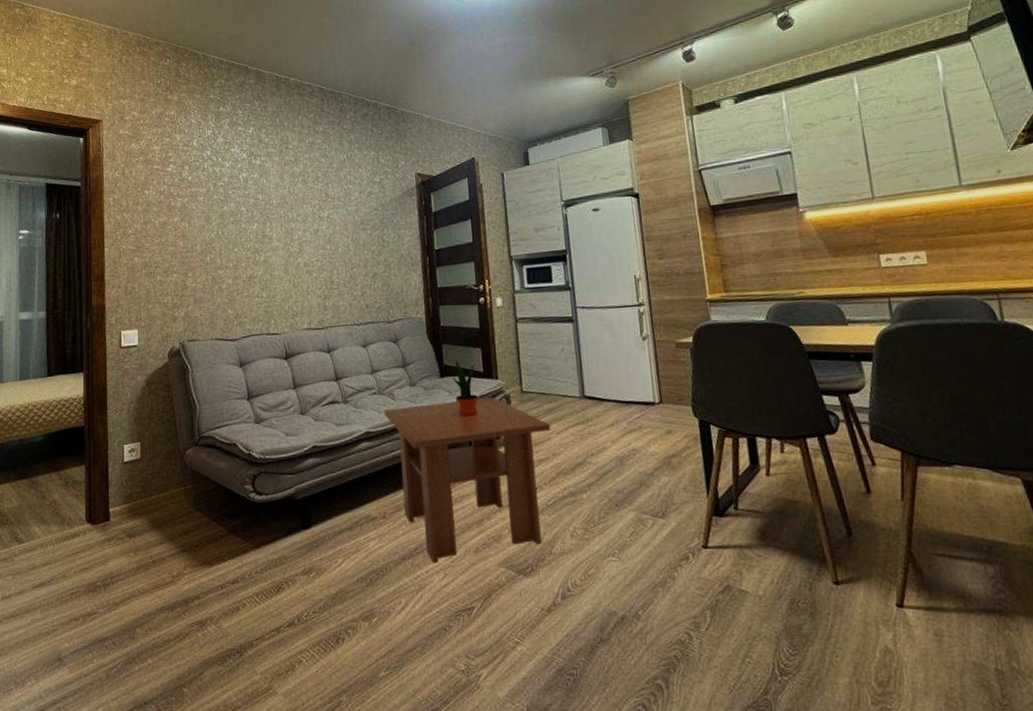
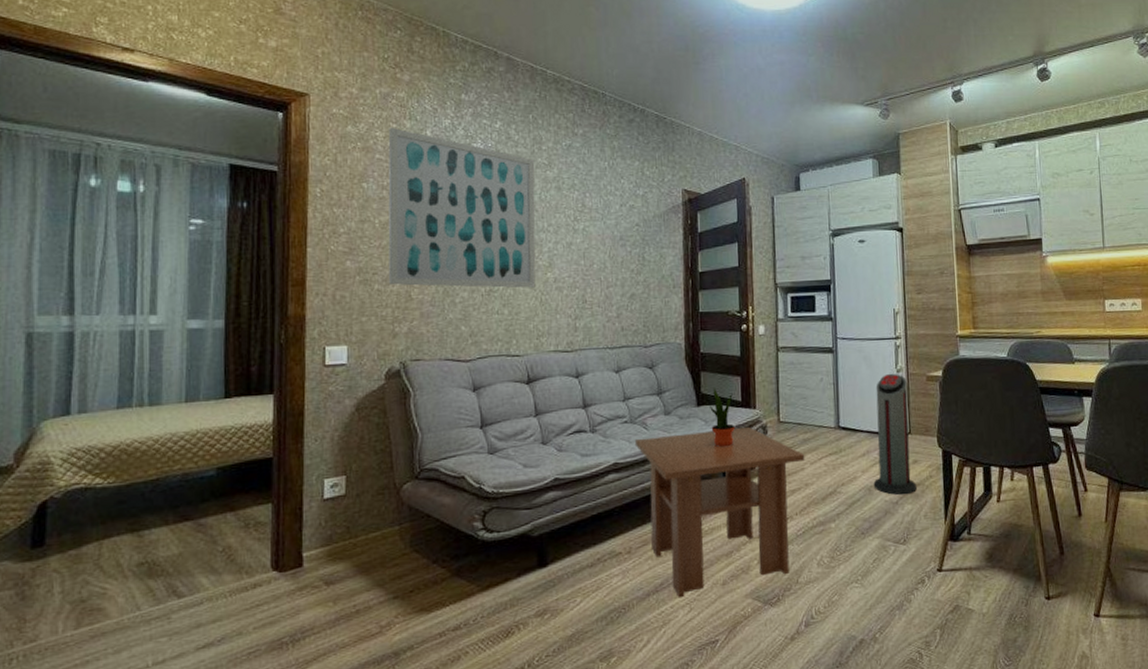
wall art: none [163,141,289,277] -> present [388,127,536,288]
air purifier: none [620,341,673,467] -> present [873,373,917,495]

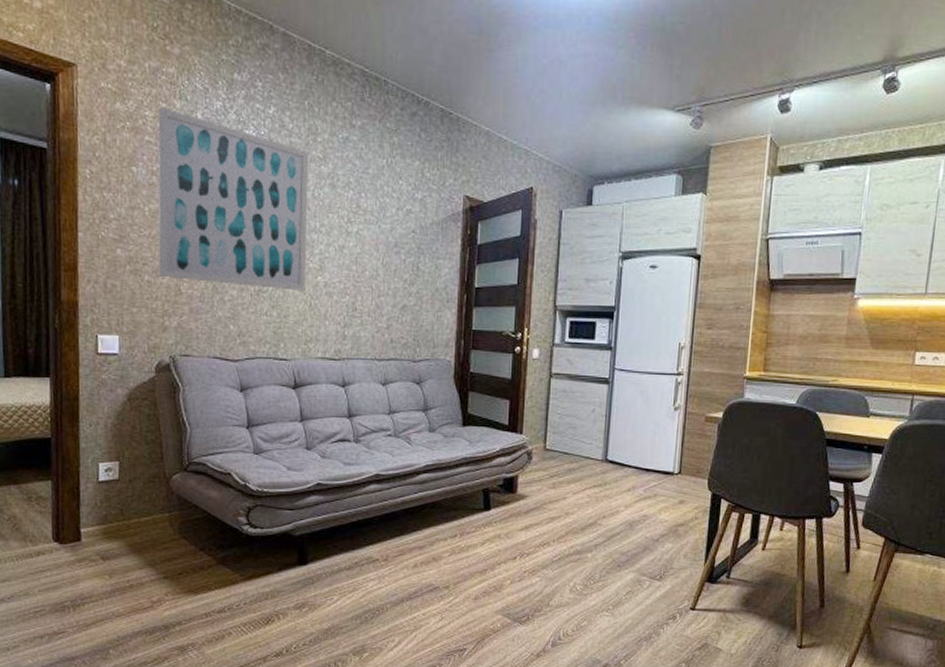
coffee table: present [634,427,805,598] -> none [397,451,568,607]
potted plant: present [710,387,736,447] -> none [475,408,500,468]
air purifier: present [873,373,917,495] -> none [635,410,683,534]

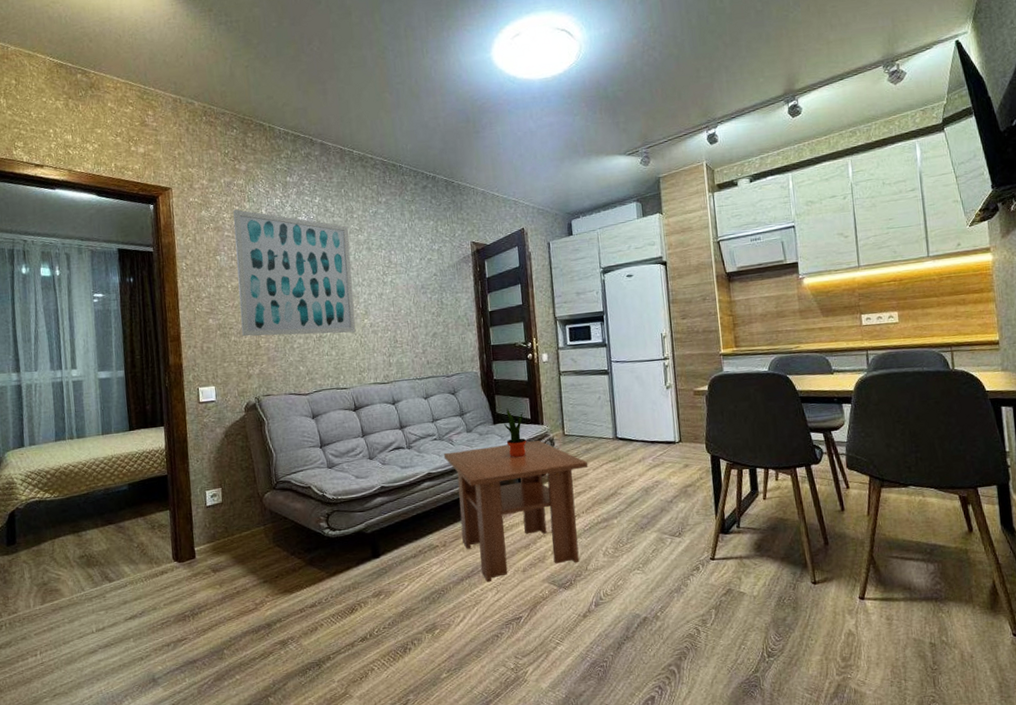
coffee table: none [397,451,568,607] -> present [443,440,589,583]
potted plant: none [475,408,500,468] -> present [504,408,527,458]

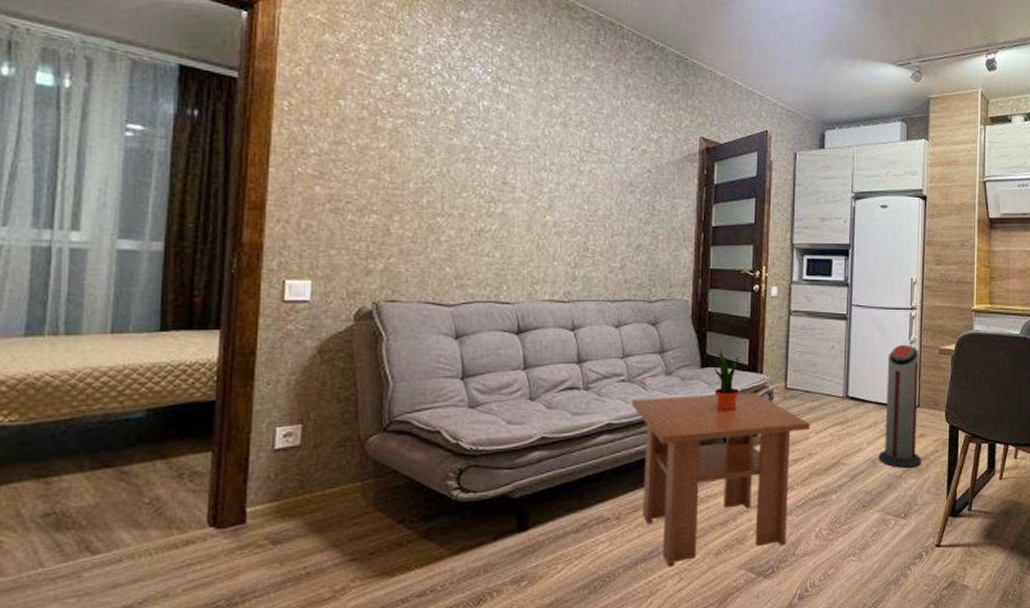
wall art: present [233,209,356,337] -> none [363,39,538,231]
air purifier: none [648,390,689,495] -> present [878,344,921,469]

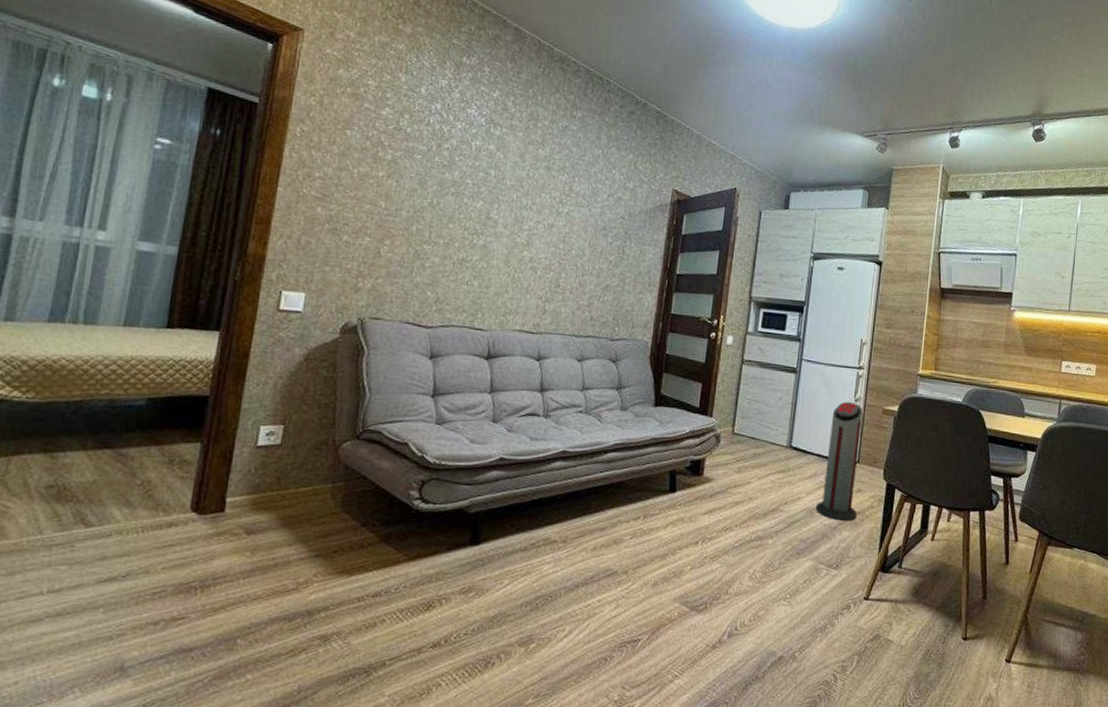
coffee table: present [631,393,811,568] -> none [586,430,754,594]
potted plant: present [714,348,740,411] -> none [665,390,692,450]

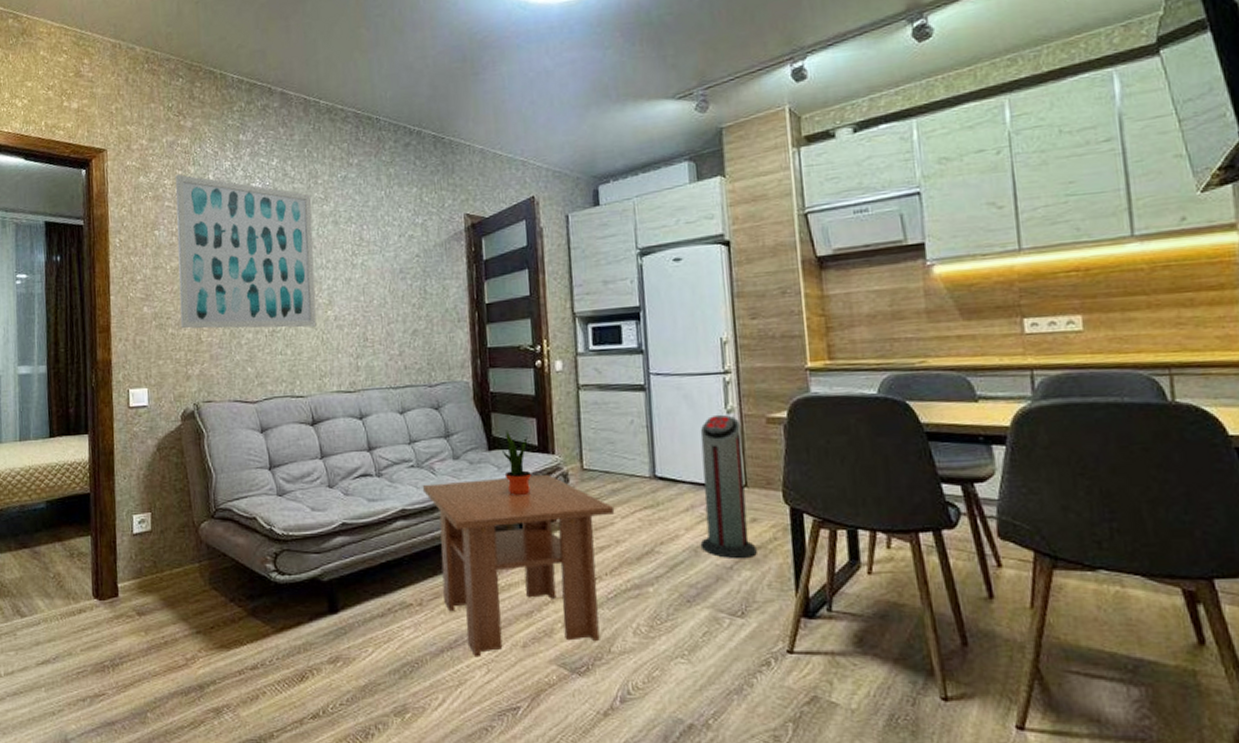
wall art: none [358,77,527,264] -> present [175,174,317,329]
coffee table: none [586,430,754,594] -> present [422,475,615,658]
potted plant: none [665,390,692,450] -> present [502,429,532,495]

